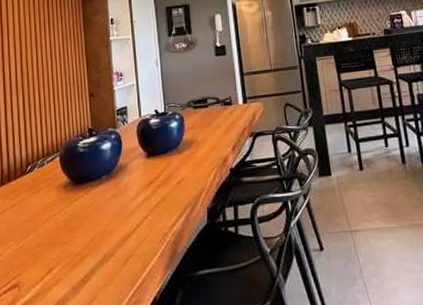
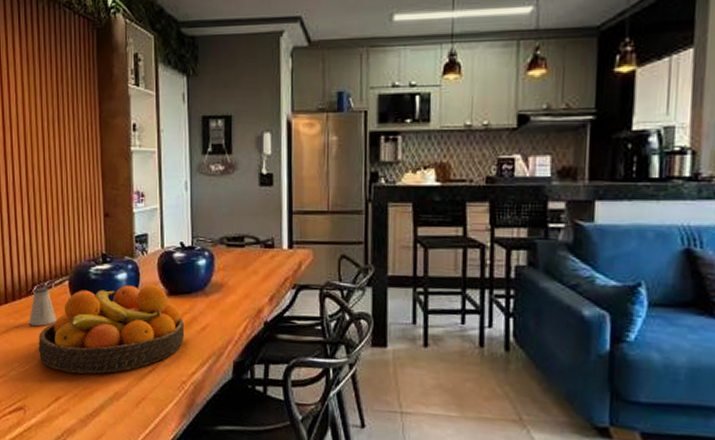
saltshaker: none [24,166,49,204] -> present [29,287,57,327]
fruit bowl: none [32,149,164,243] -> present [38,284,185,374]

